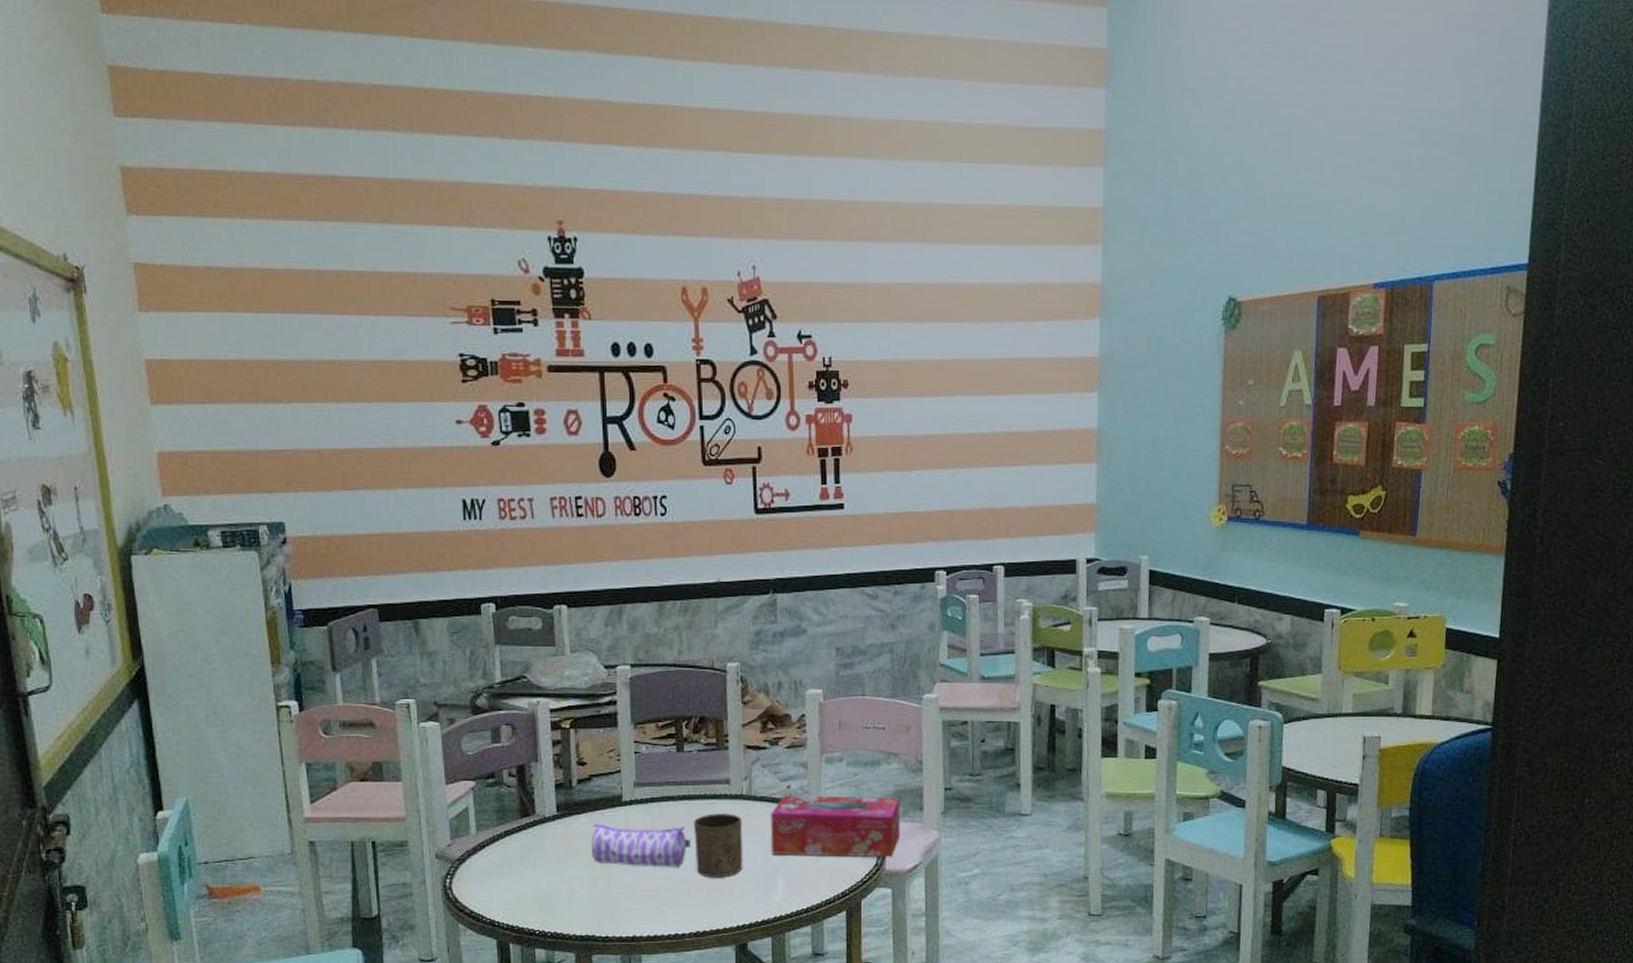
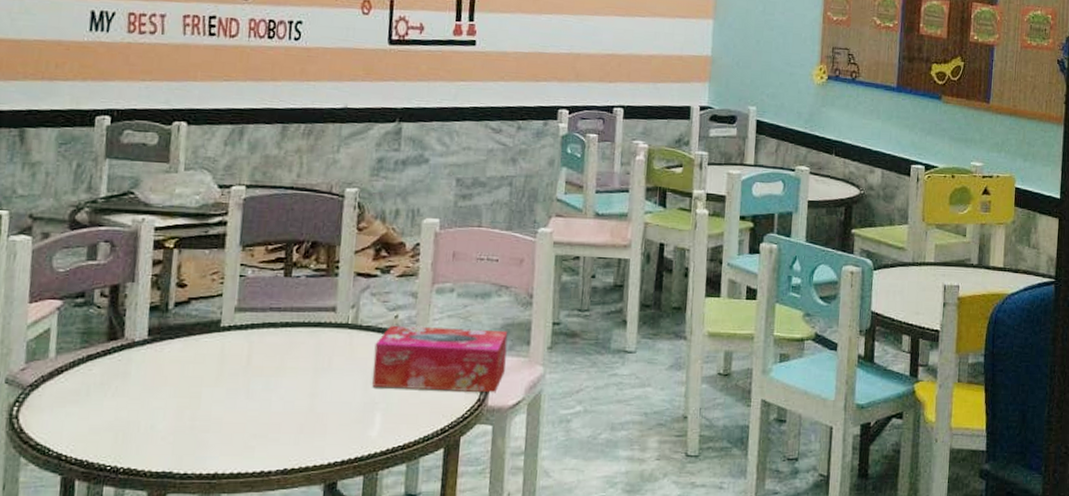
pencil case: present [592,823,690,867] -> none [180,349,288,399]
cup: present [693,813,743,878] -> none [291,342,345,411]

